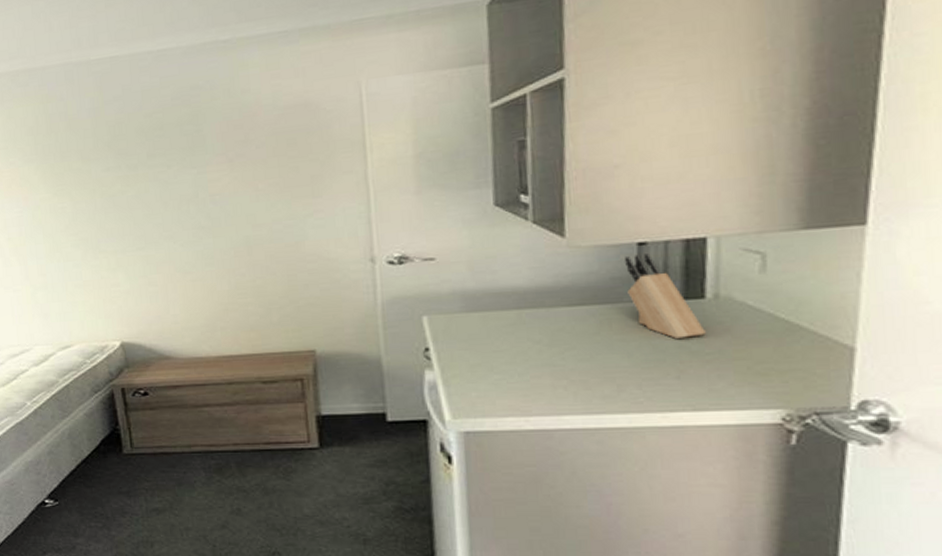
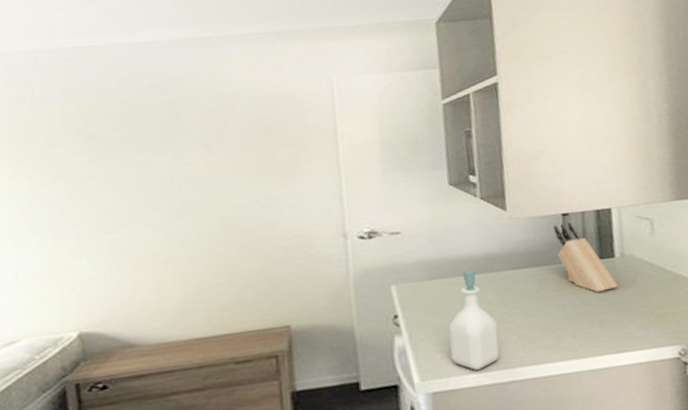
soap bottle: none [486,304,546,413] -> present [448,269,500,370]

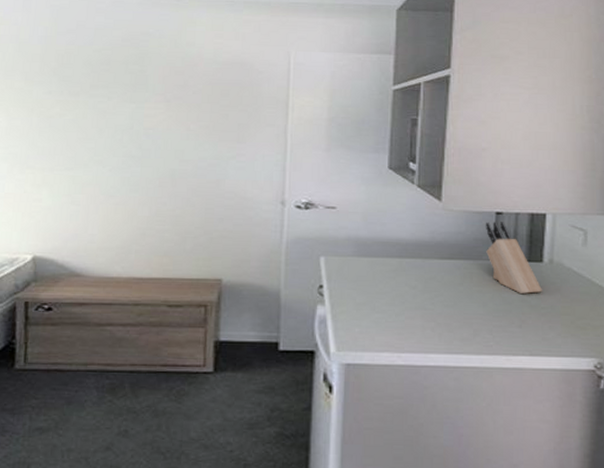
soap bottle: present [448,269,500,370] -> none [368,253,417,349]

